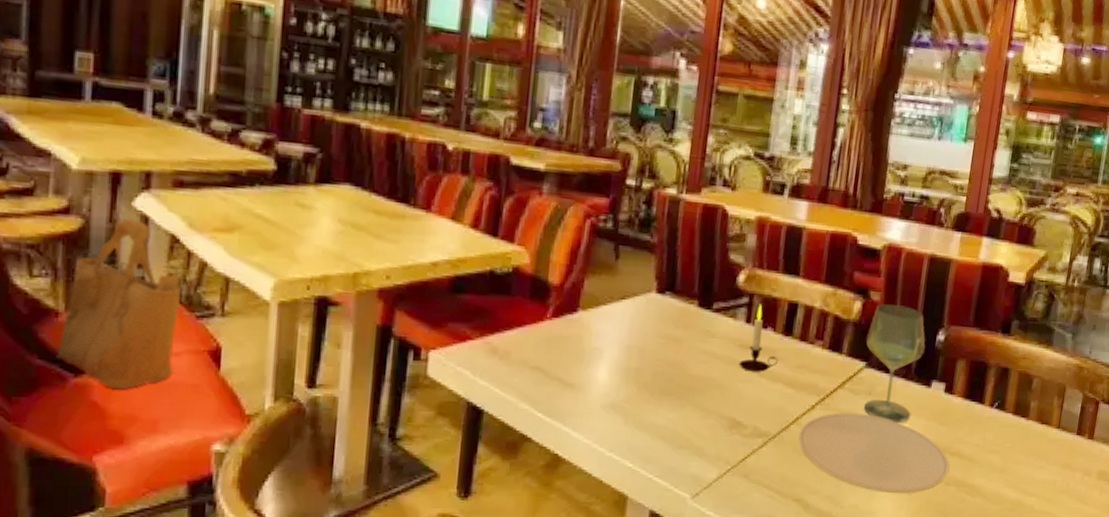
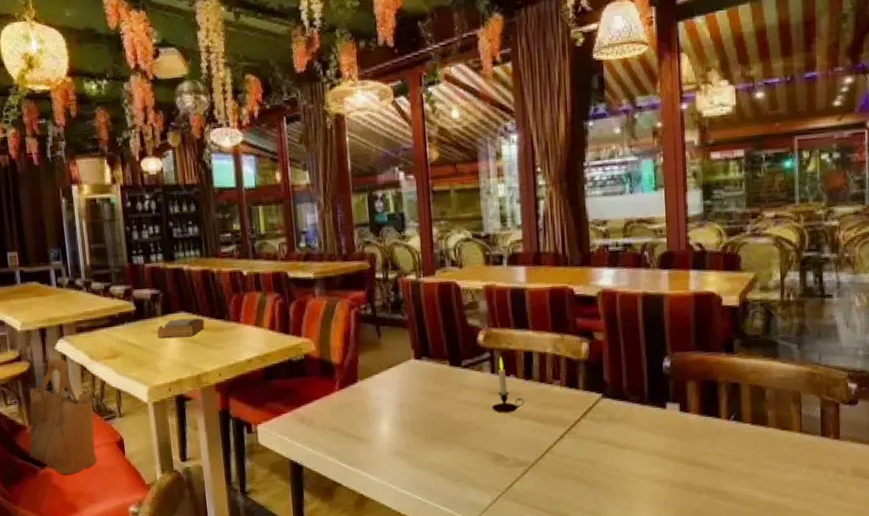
napkin holder: none [304,192,379,220] -> present [157,318,205,338]
plate: present [798,412,950,494] -> none [554,437,698,505]
wine glass: present [863,304,926,423] -> none [598,341,654,443]

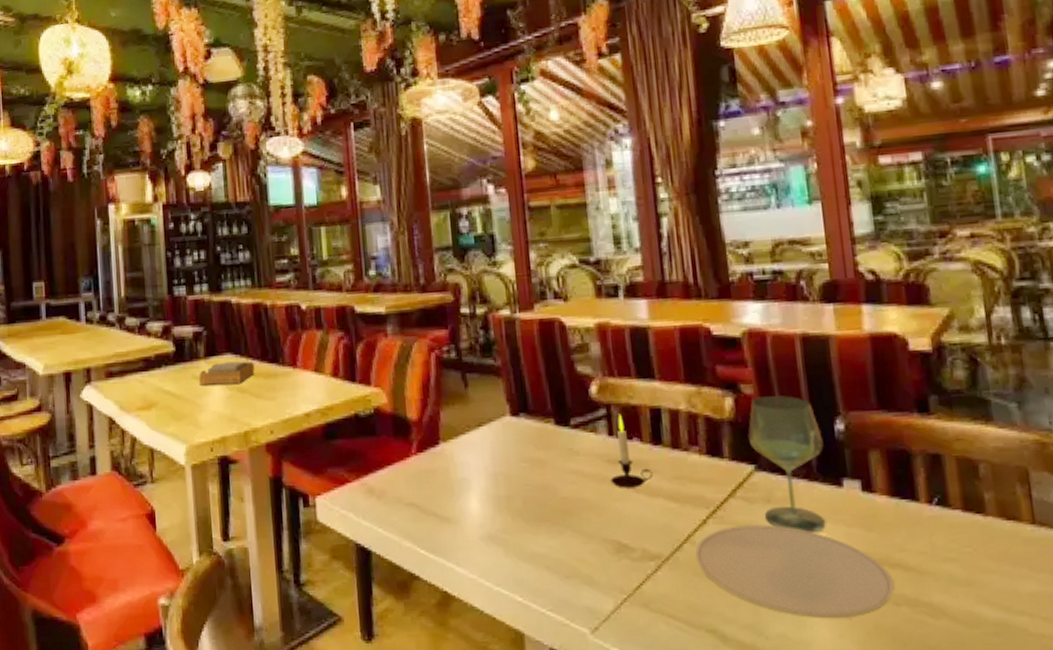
handbag: present [29,358,98,475] -> none [44,409,123,555]
plate: none [554,437,698,505] -> present [695,524,894,619]
wine glass: none [598,341,654,443] -> present [747,395,825,532]

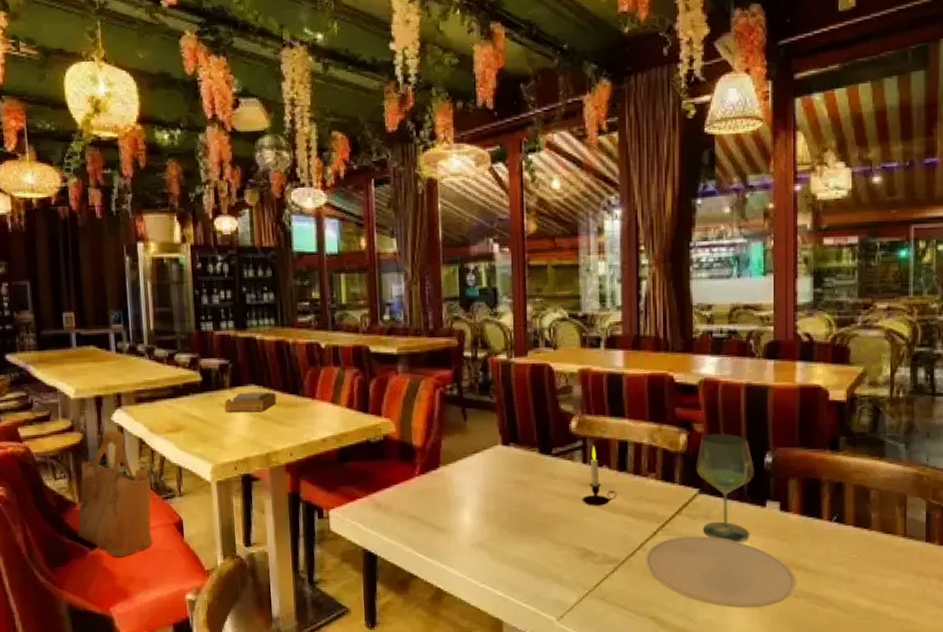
handbag: none [44,409,123,555] -> present [78,430,153,557]

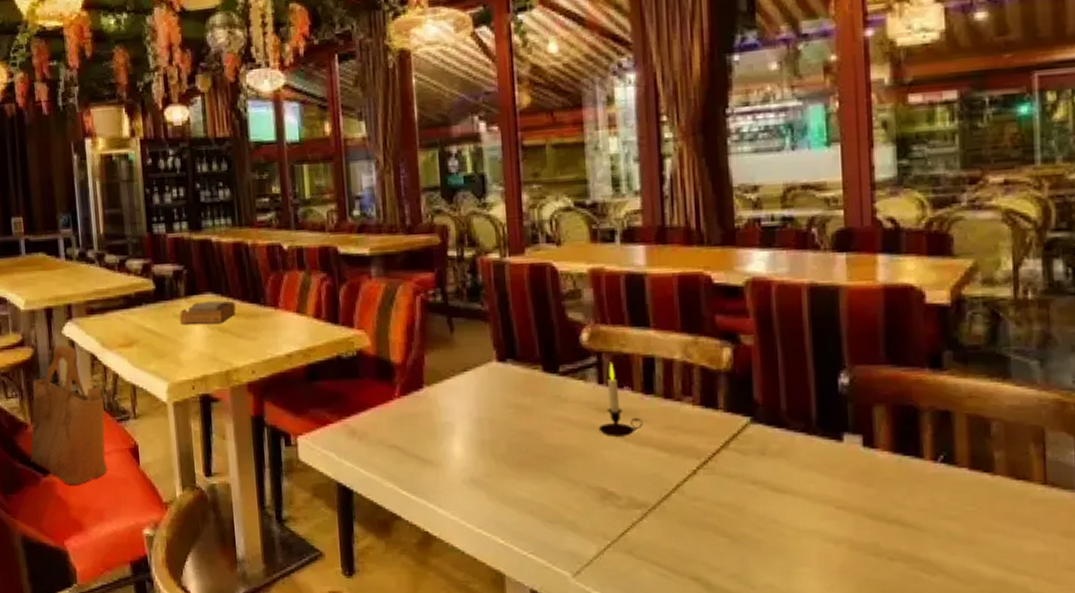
plate: present [646,536,796,608] -> none [683,477,890,572]
wine glass: present [696,434,754,542] -> none [745,347,825,486]

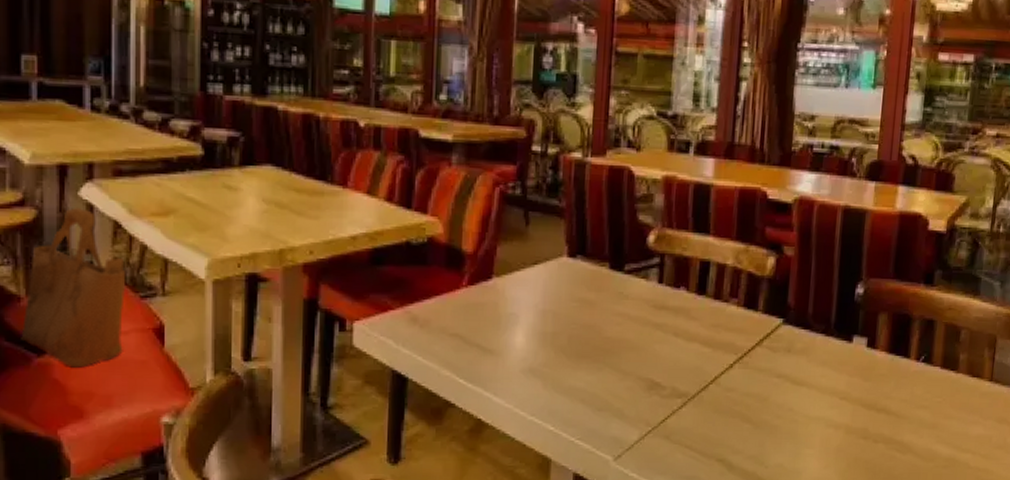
napkin holder: present [180,300,236,325] -> none [231,173,298,199]
candle: present [598,362,643,437] -> none [653,263,693,332]

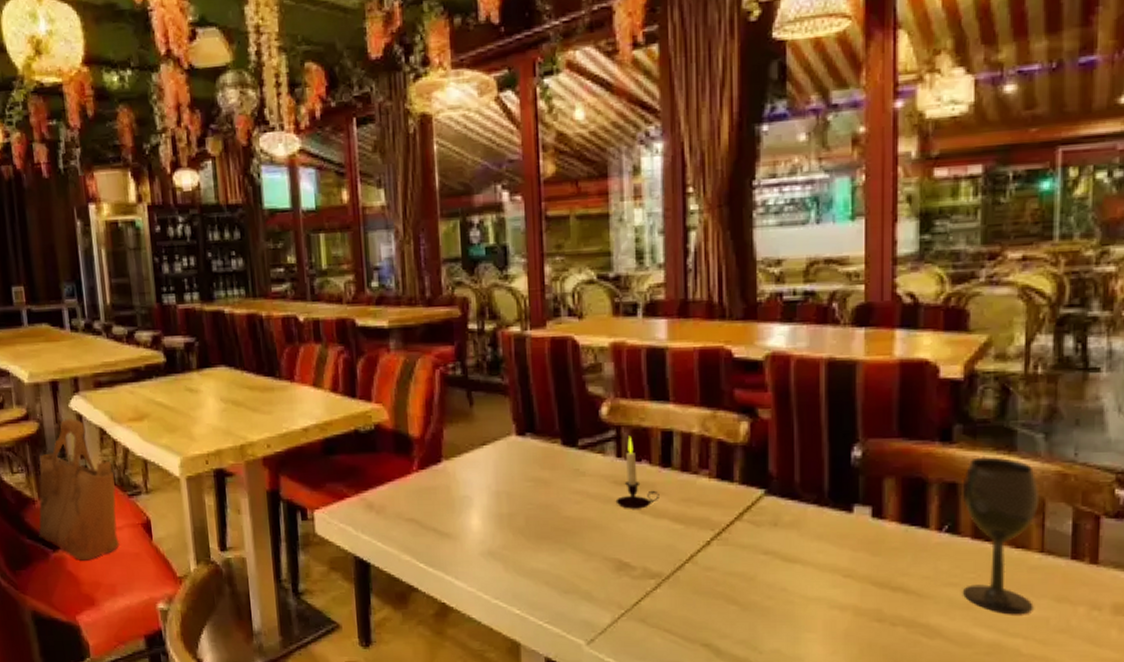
candle: none [653,263,693,332] -> present [615,435,660,509]
wine glass: none [930,299,994,434] -> present [962,457,1040,615]

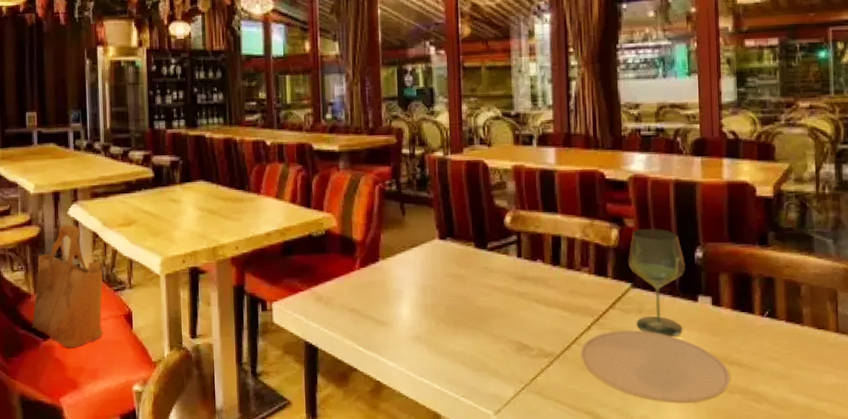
candle: present [615,435,660,509] -> none [517,240,551,300]
plate: none [697,547,893,637] -> present [581,330,731,404]
wine glass: none [760,421,838,555] -> present [627,229,686,337]
wine glass: present [962,457,1040,615] -> none [777,257,834,383]

